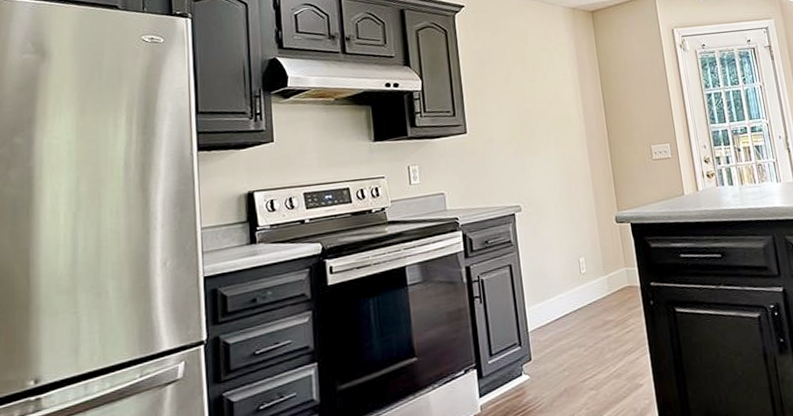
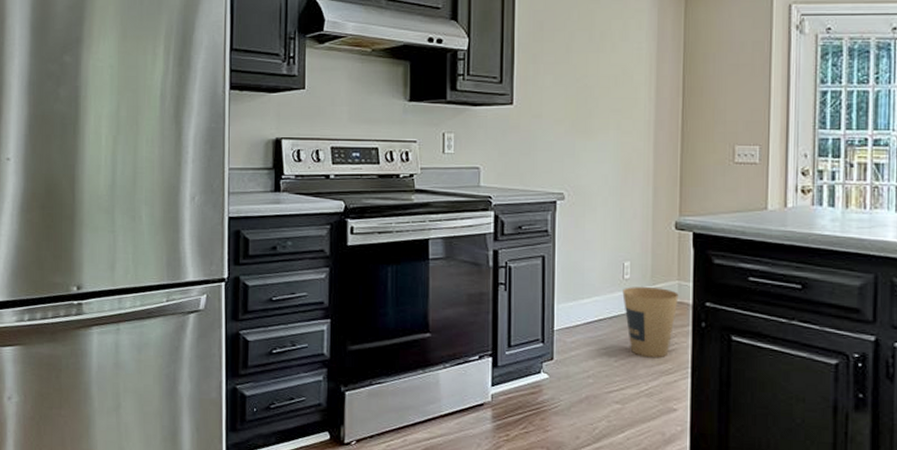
trash can: none [581,276,629,342] -> present [622,287,679,358]

